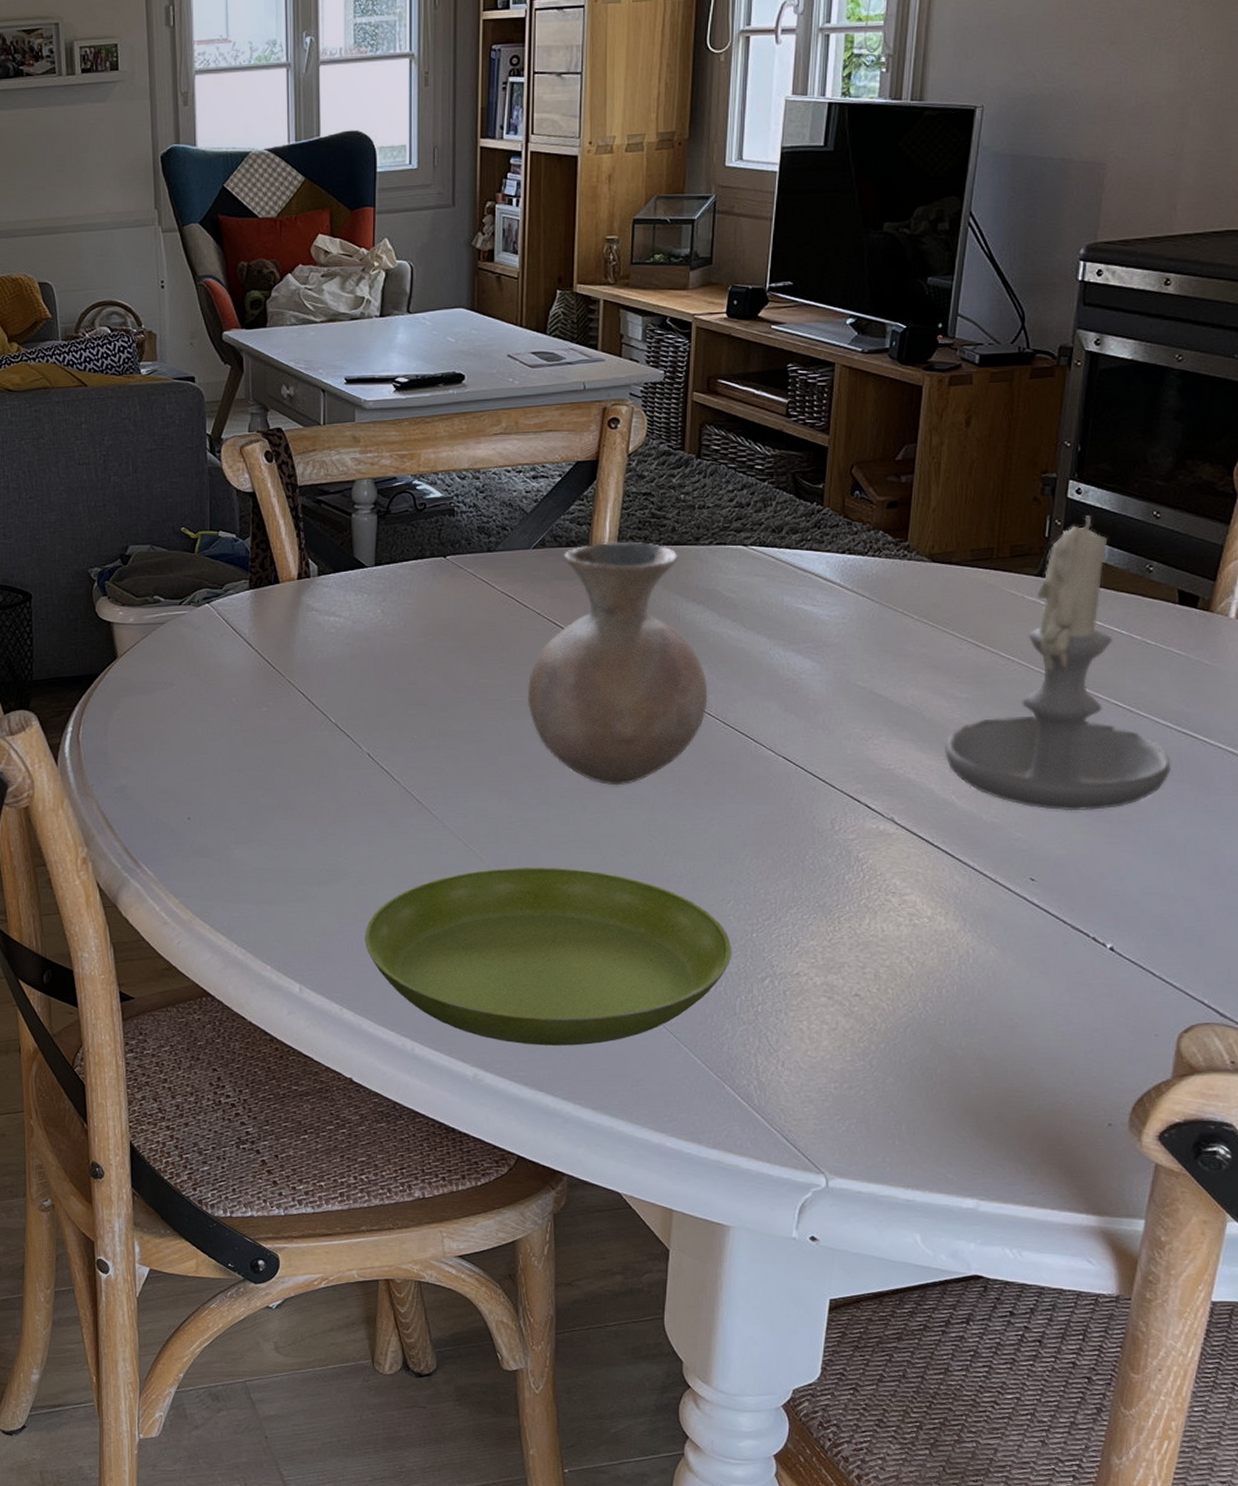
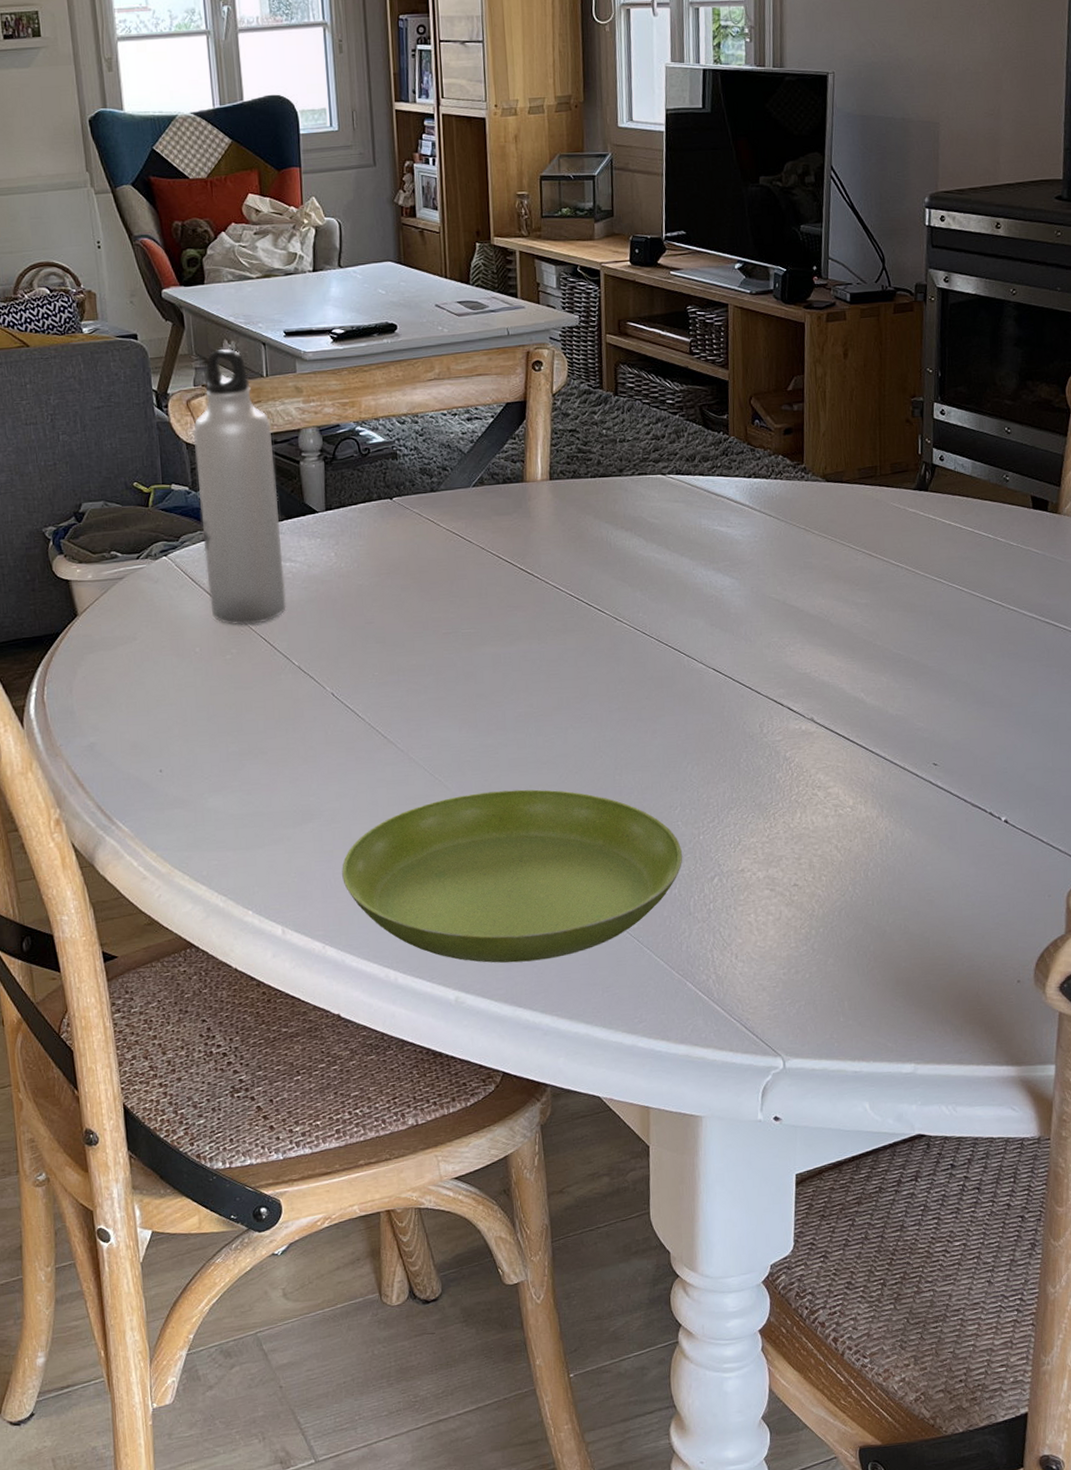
water bottle: none [244,394,327,678] -> present [192,348,286,625]
vase: present [527,541,708,786] -> none [478,475,643,707]
candle: present [945,516,1171,811] -> none [851,434,1040,700]

